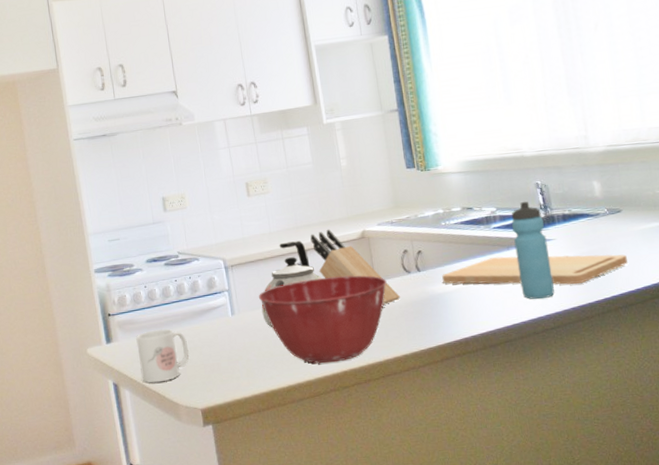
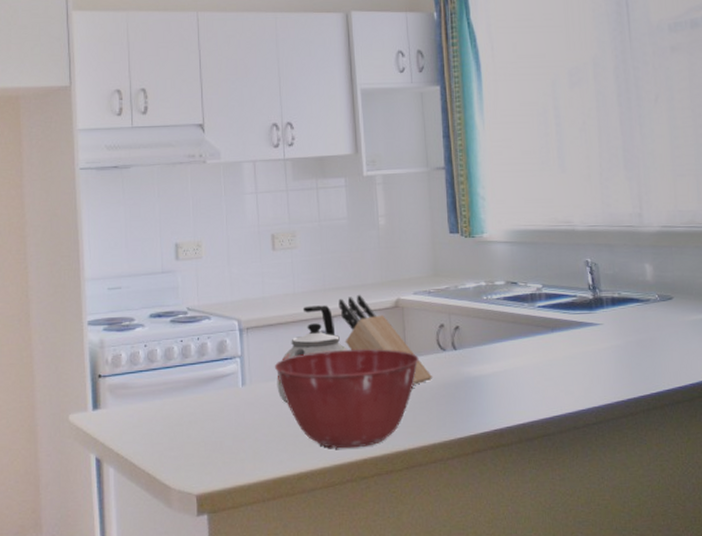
mug: present [136,329,189,383] -> none [128,397,189,461]
cutting board: present [441,254,628,285] -> none [479,339,676,376]
water bottle: present [511,201,555,300] -> none [557,279,598,390]

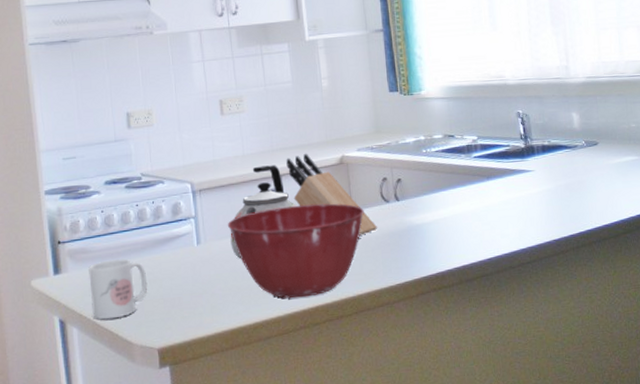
mug: none [128,397,189,461] -> present [88,259,148,320]

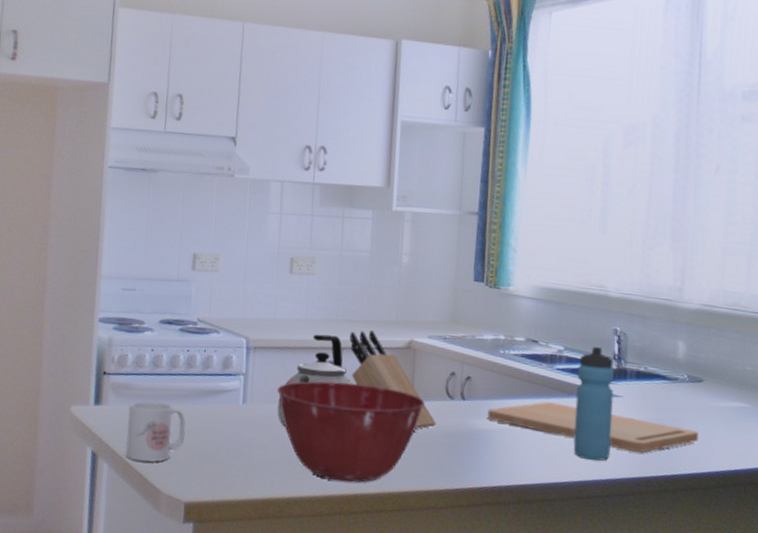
cutting board: none [420,187,602,218] -> present [486,402,698,453]
water bottle: none [492,130,532,233] -> present [573,346,614,461]

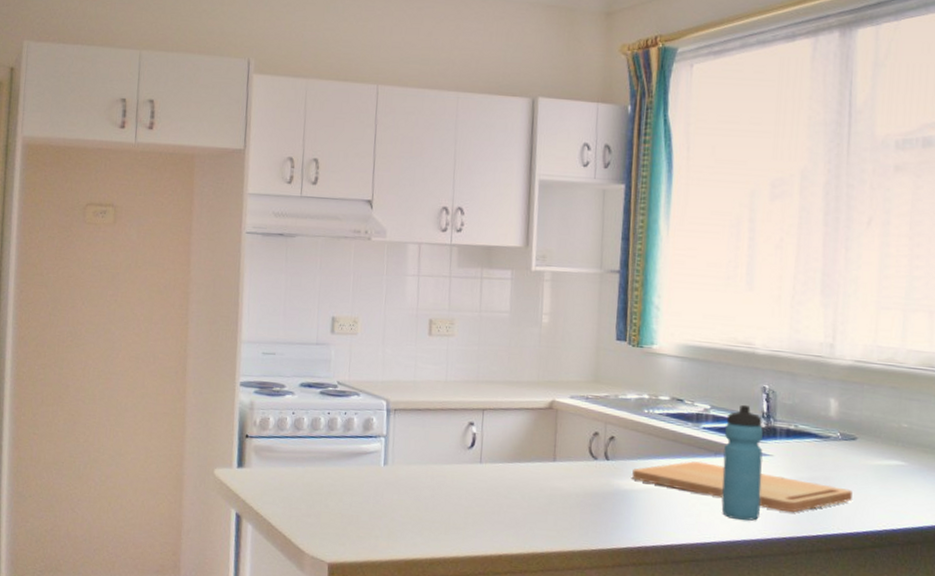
mug: present [126,401,186,463] -> none [269,463,328,524]
mixing bowl: present [276,381,425,483] -> none [418,442,568,543]
kettle: present [277,334,353,428] -> none [418,395,494,489]
knife block: present [349,329,437,429] -> none [490,390,581,490]

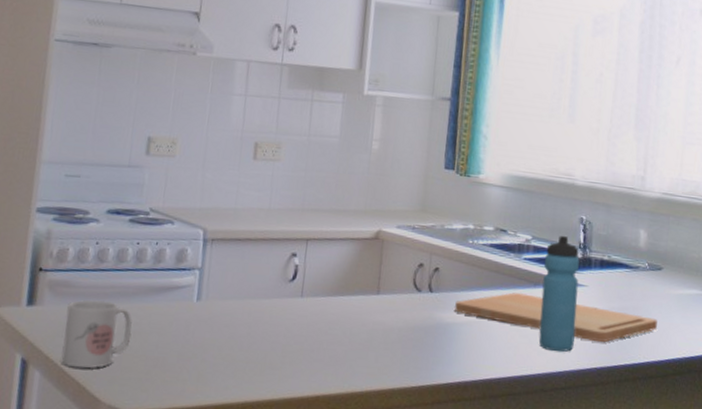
mug: none [269,463,328,524] -> present [62,300,132,369]

